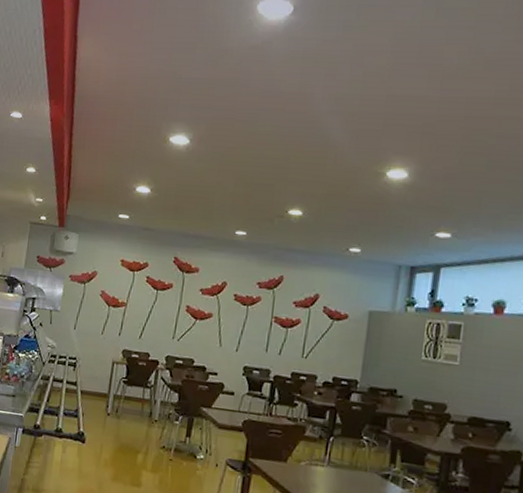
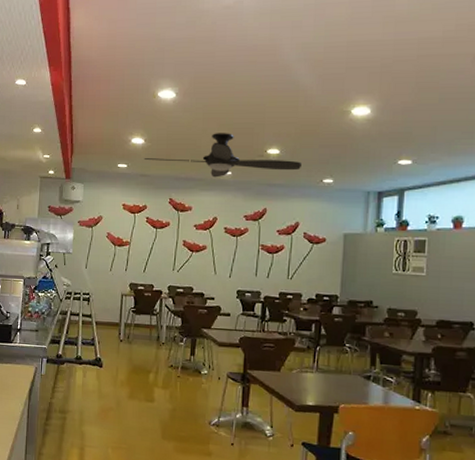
electric fan: none [148,187,326,238] -> present [144,133,301,178]

